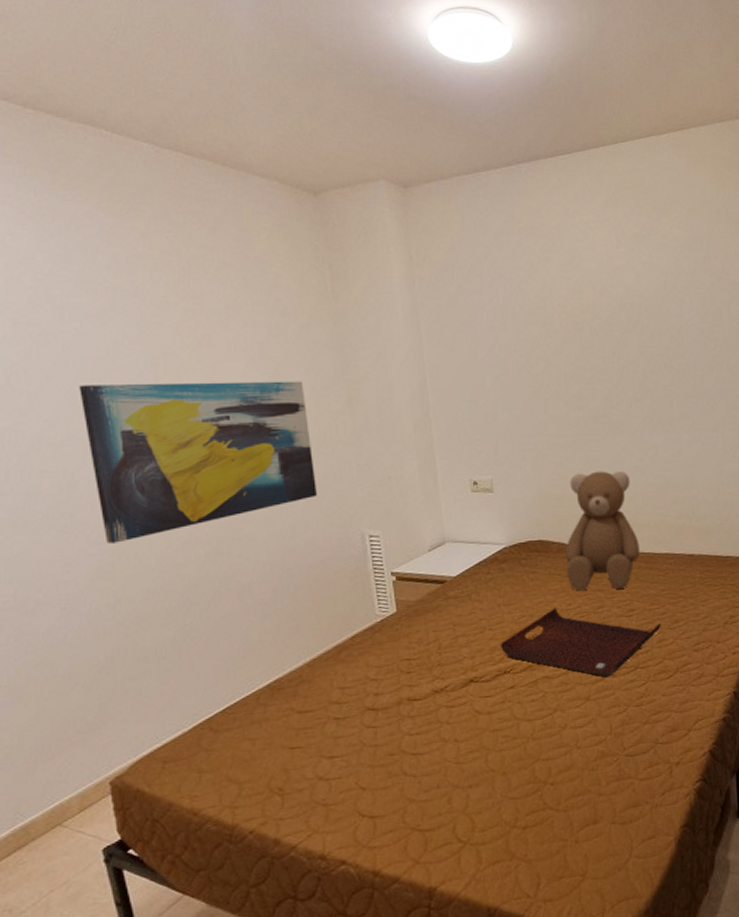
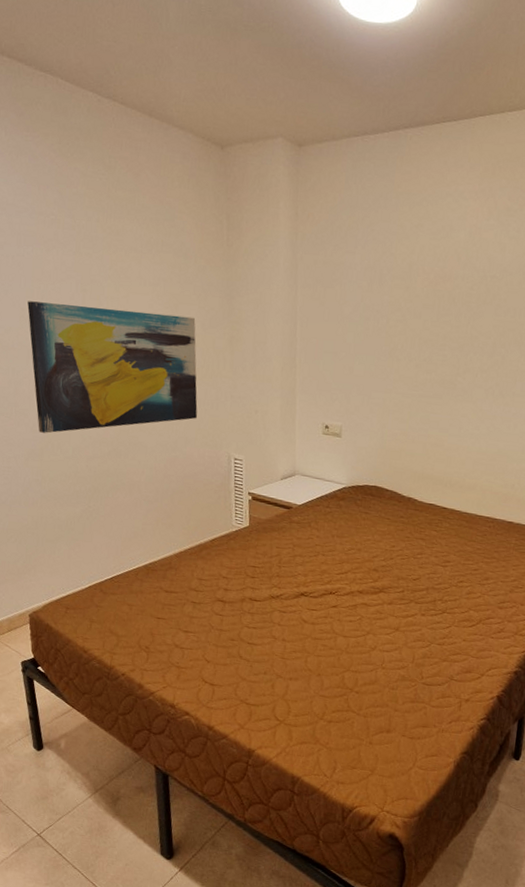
serving tray: present [499,608,661,678] -> none [329,547,472,615]
teddy bear: present [565,471,640,591] -> none [395,431,465,541]

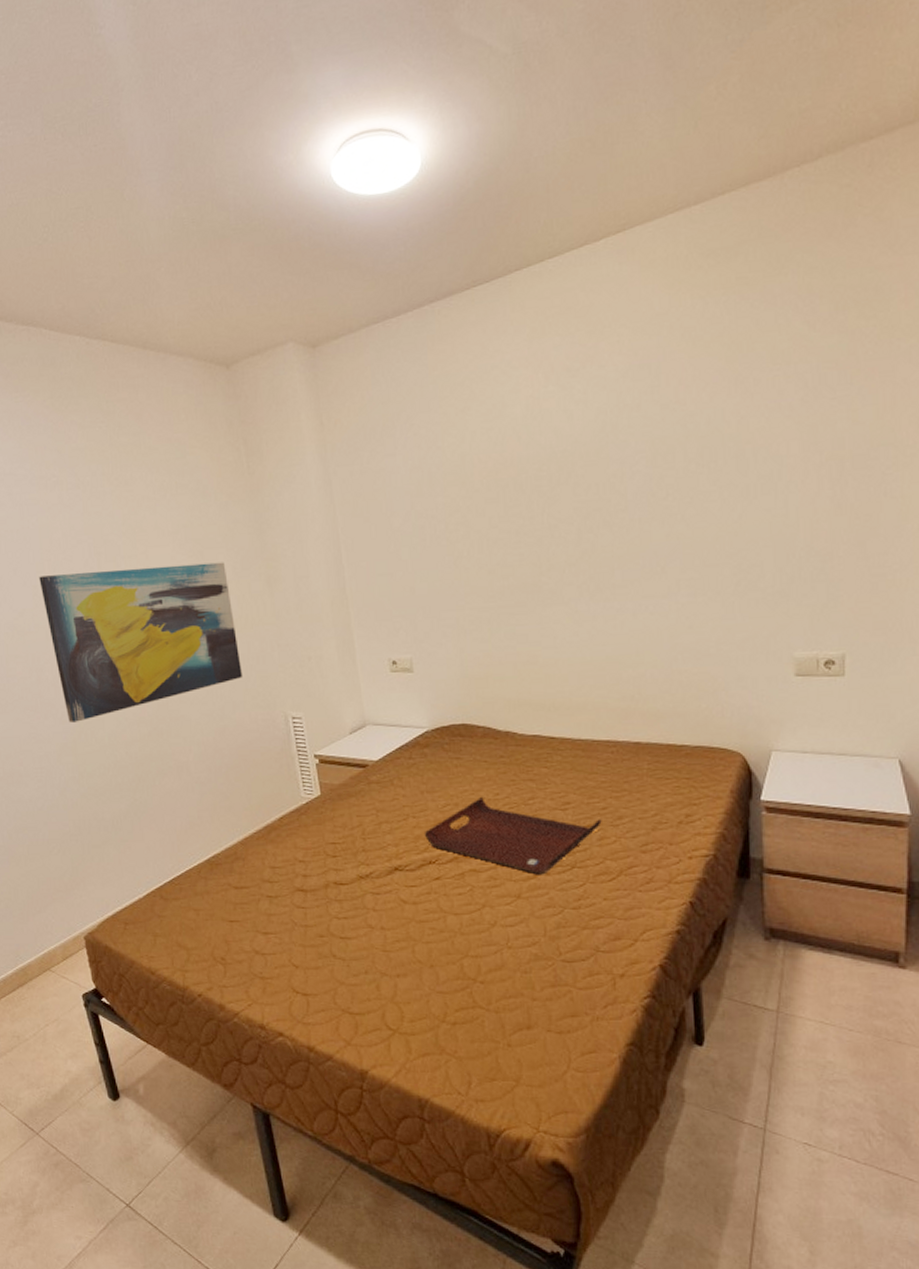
serving tray: none [329,547,472,615] -> present [424,797,602,875]

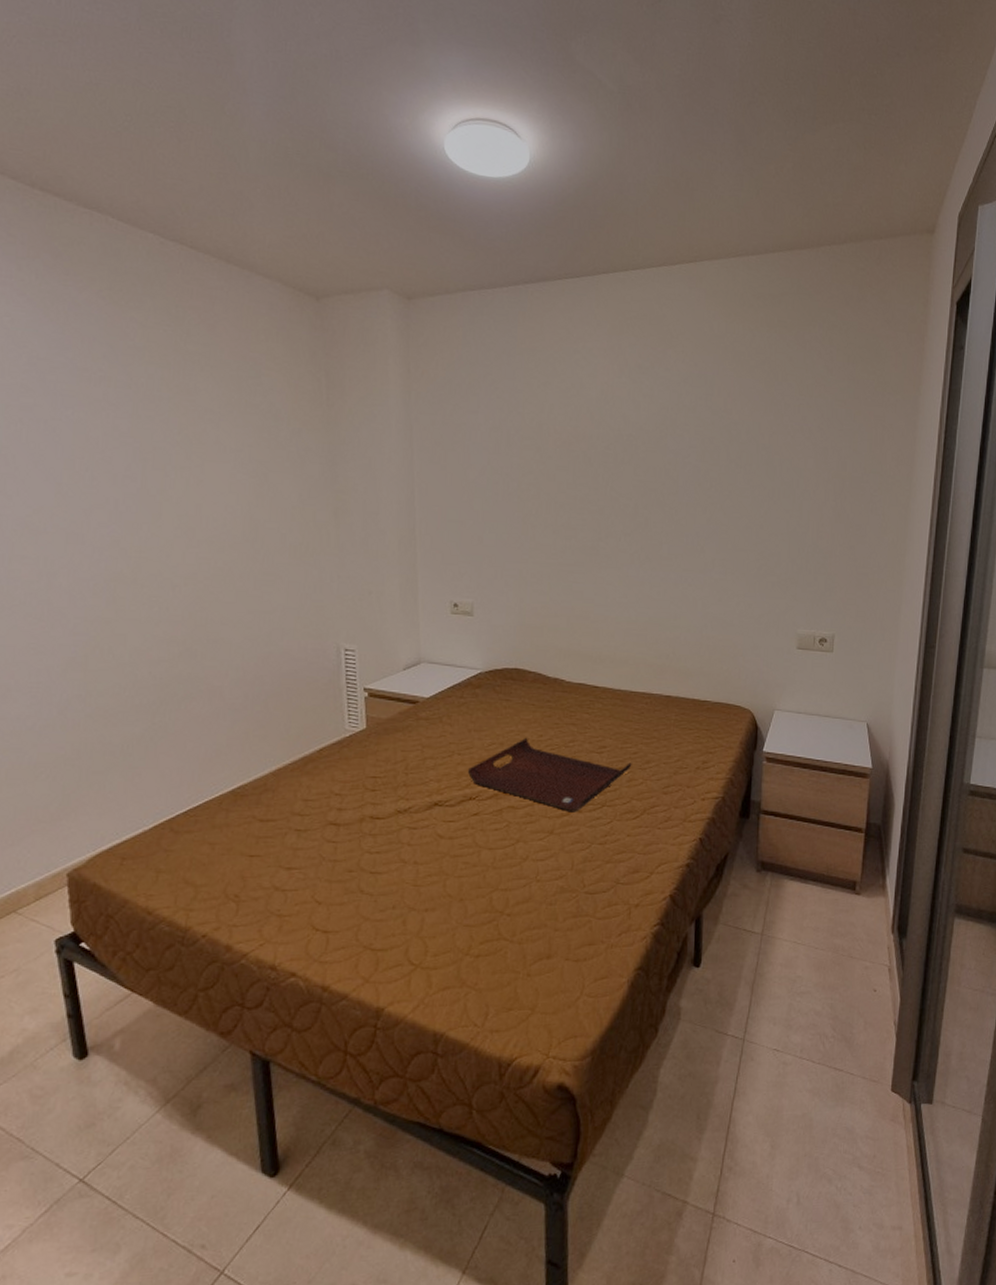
wall art: present [39,562,243,723] -> none [66,474,297,636]

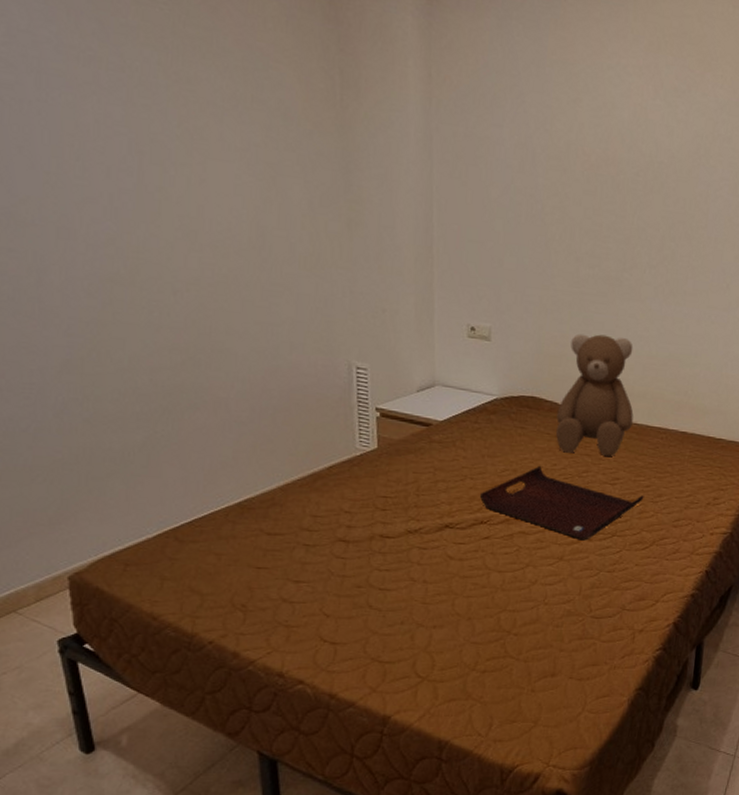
teddy bear: none [541,603,617,724] -> present [556,334,634,456]

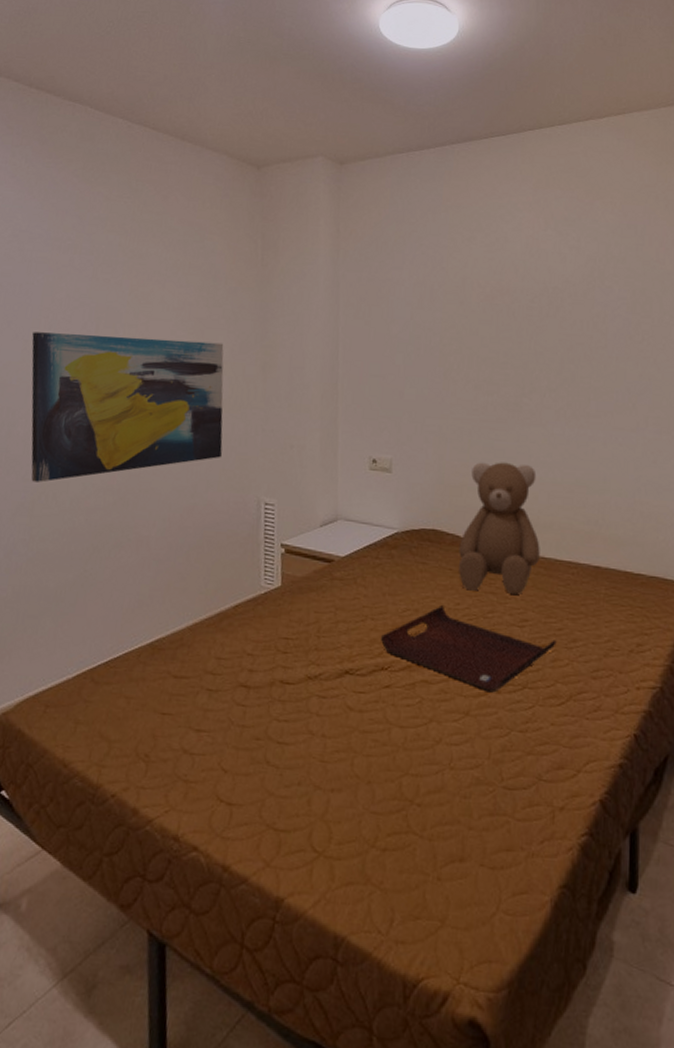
wall art: none [54,162,307,338] -> present [31,332,224,483]

